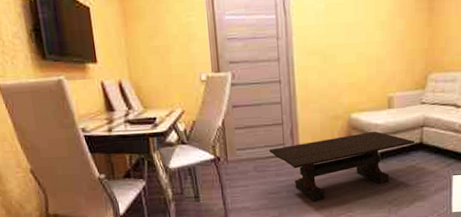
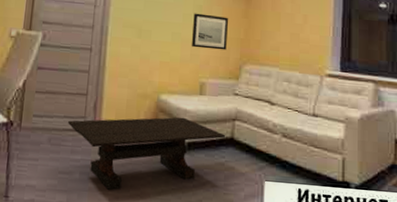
wall art: none [376,29,411,65] -> present [192,13,228,50]

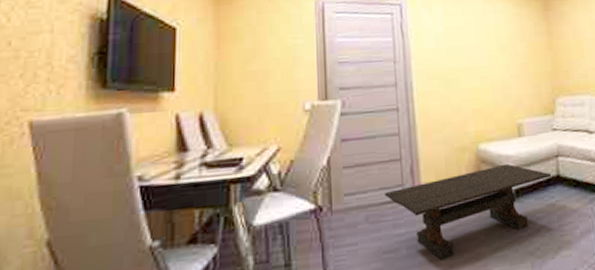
wall art: present [192,13,228,50] -> none [499,52,537,89]

